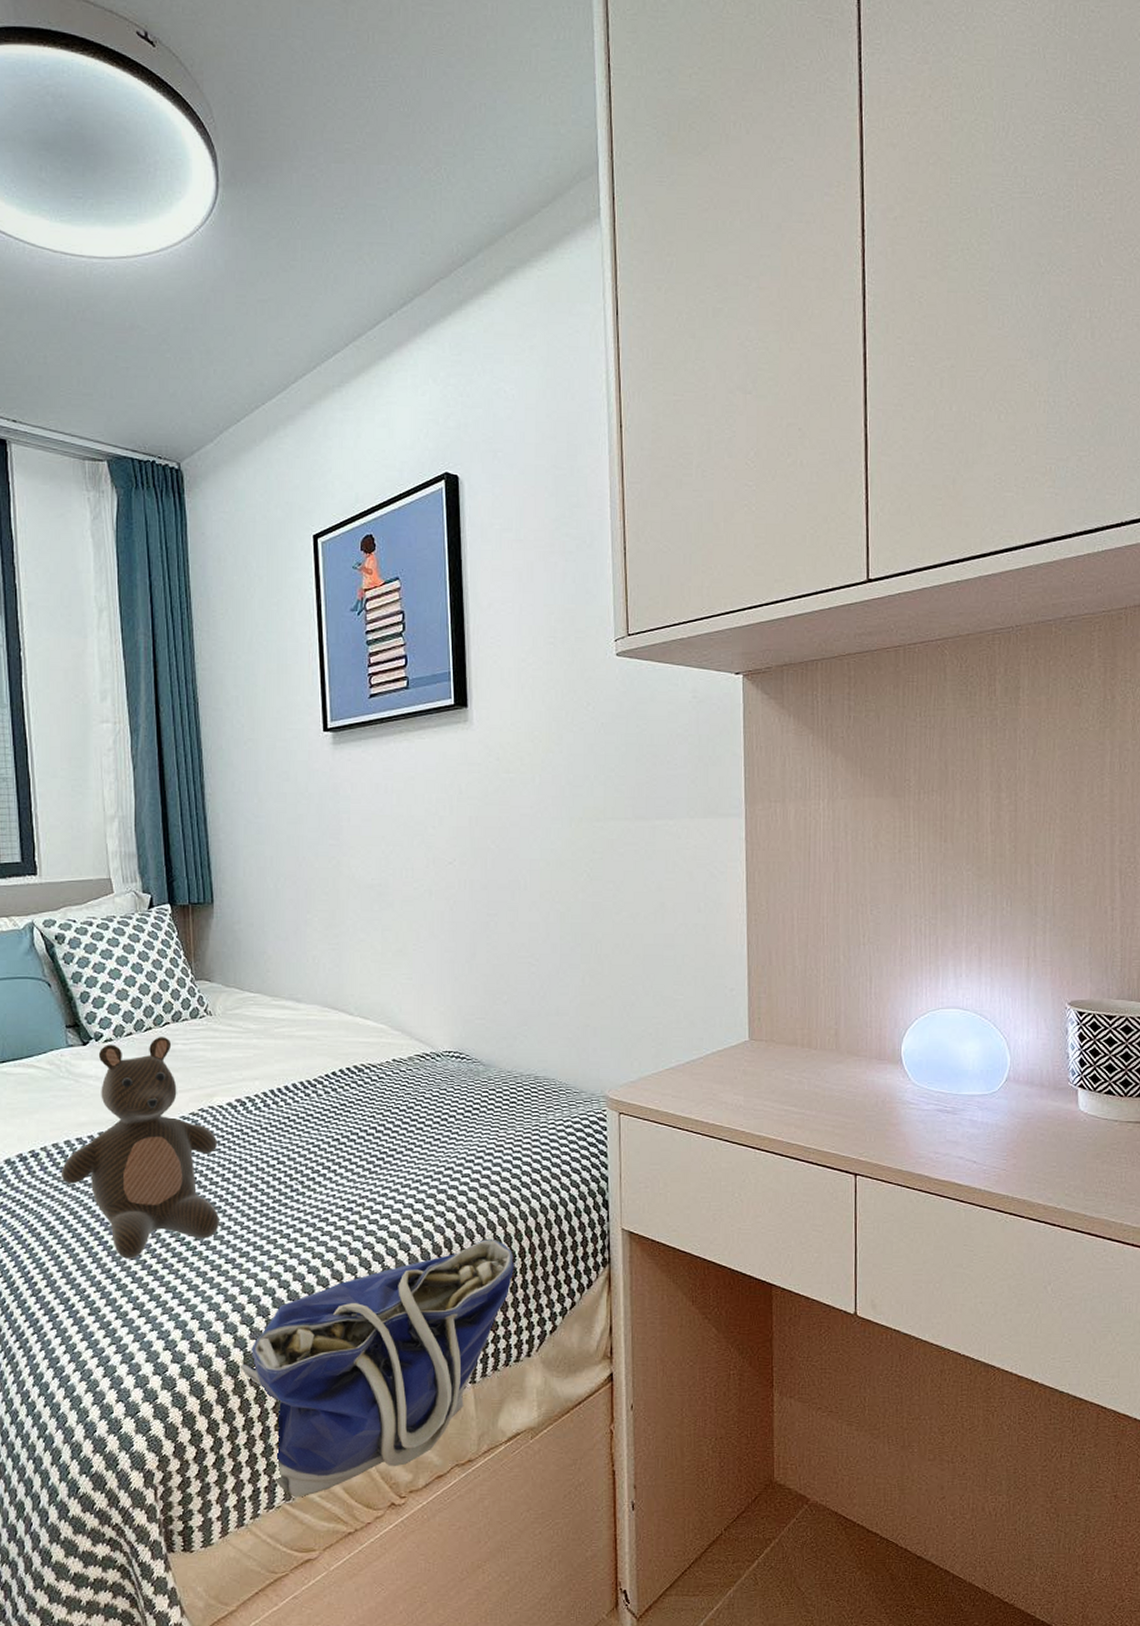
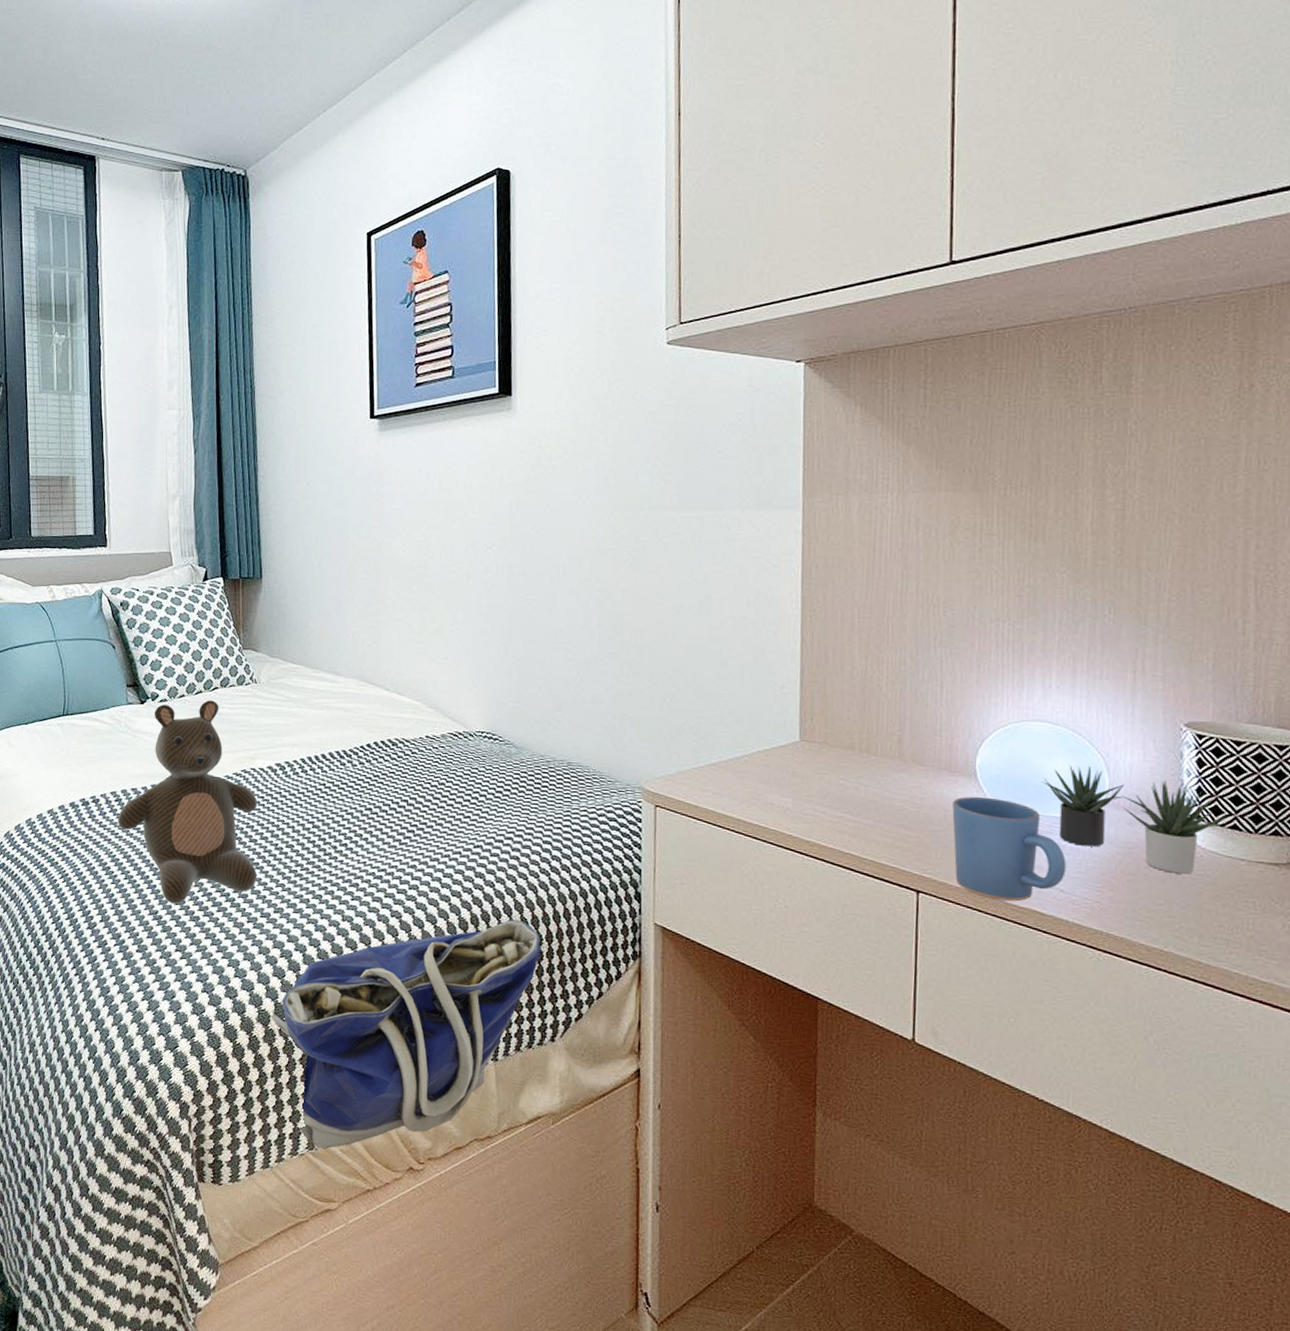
mug: none [883,1081,978,1176] -> present [952,796,1066,902]
succulent plant: none [956,1047,1102,1138] -> present [1041,765,1226,874]

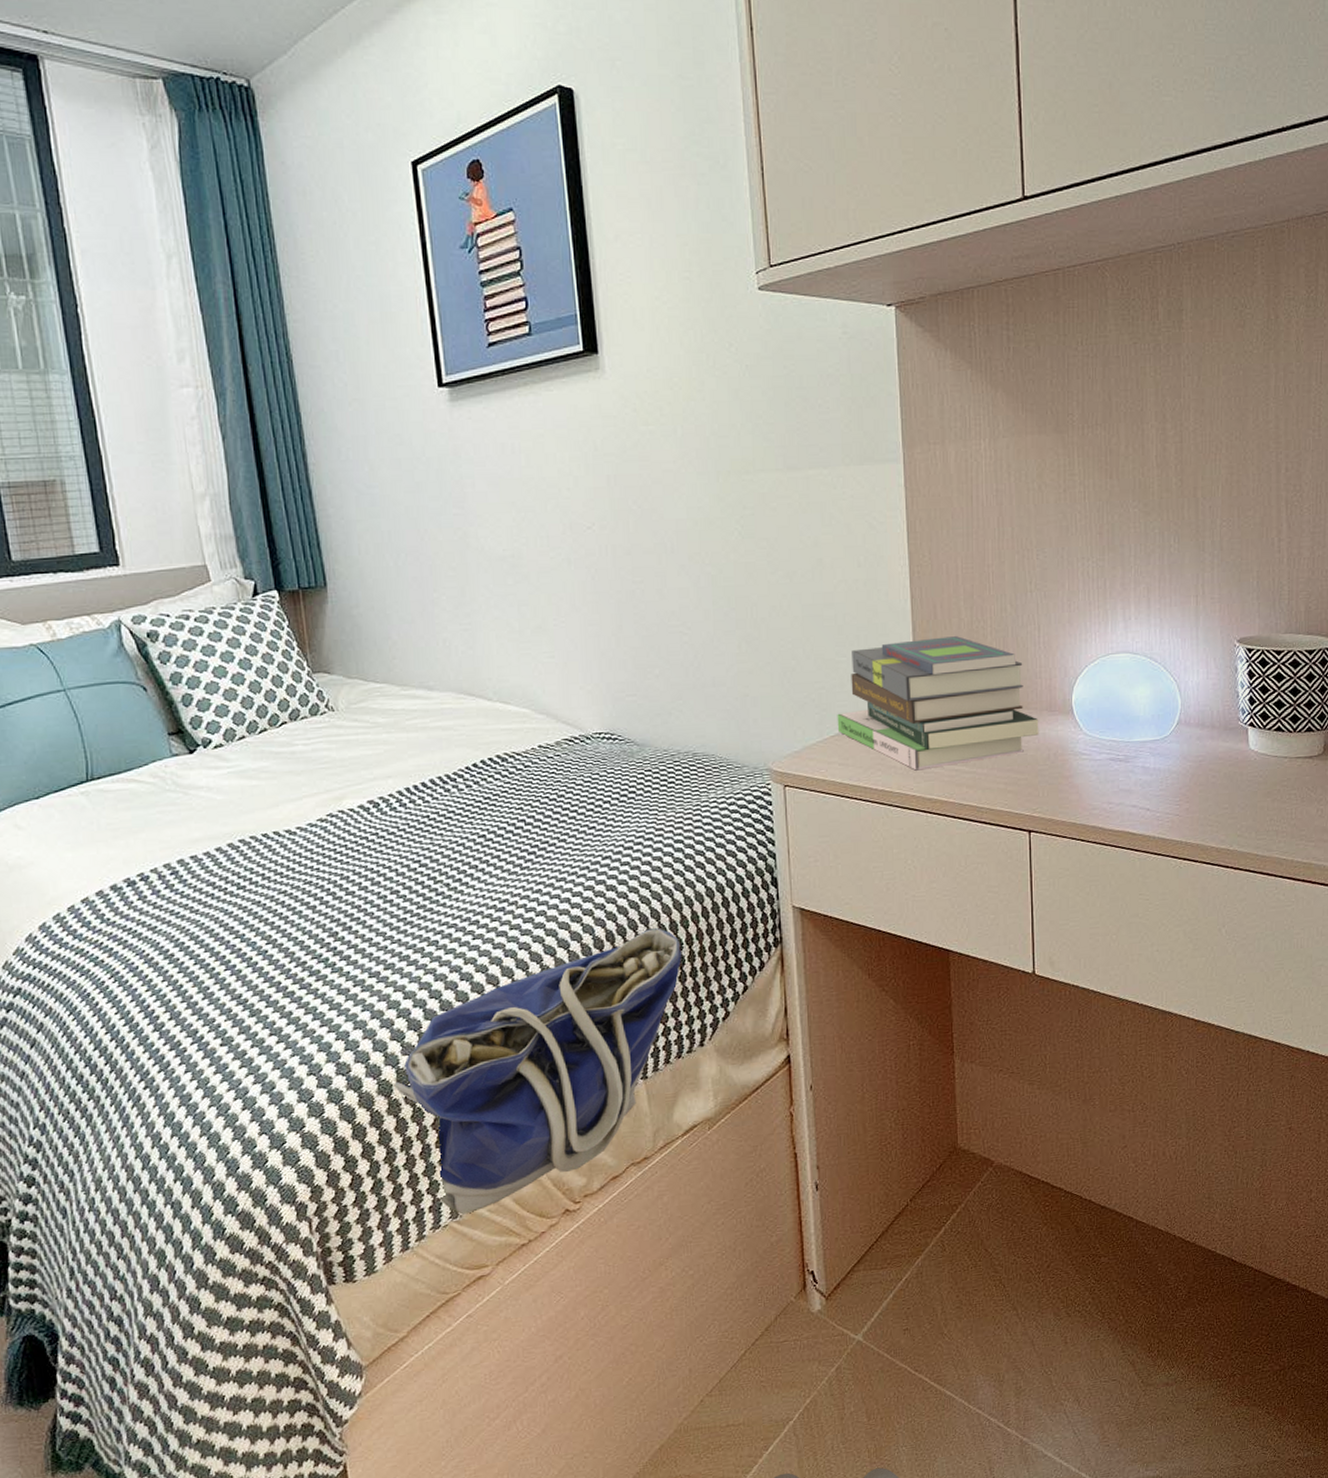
stuffed bear: present [117,700,258,904] -> none [175,738,359,982]
books: none [714,682,936,811] -> present [837,636,1039,771]
mug: present [952,796,1066,902] -> none [1054,731,1151,828]
succulent plant: present [1041,765,1226,874] -> none [1127,690,1272,779]

